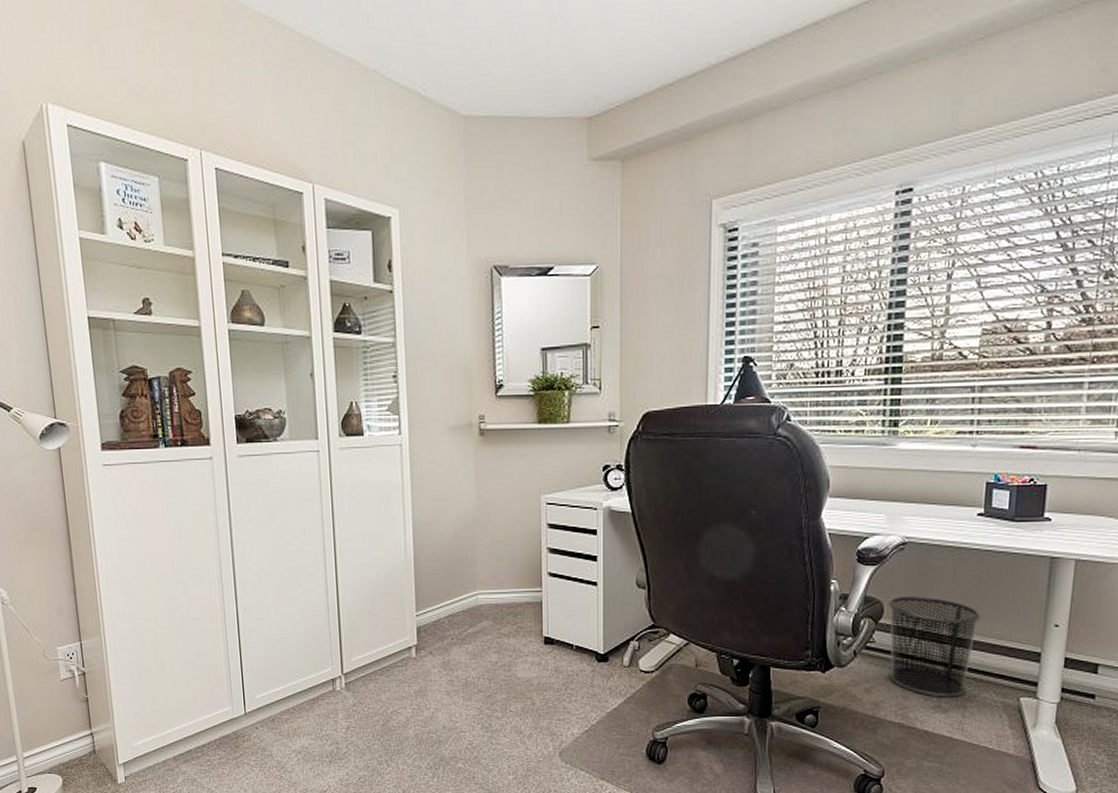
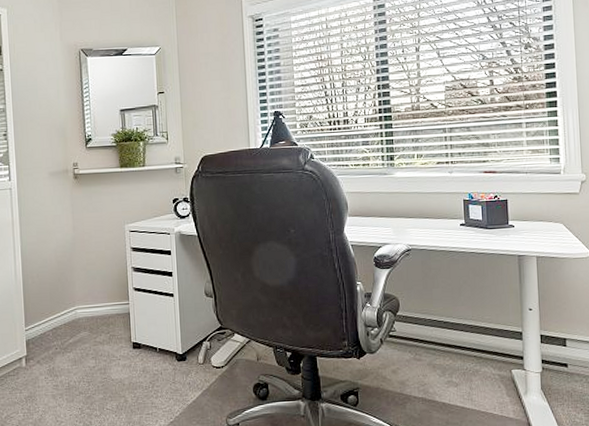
waste bin: present [887,596,981,697] -> none [402,291,474,374]

